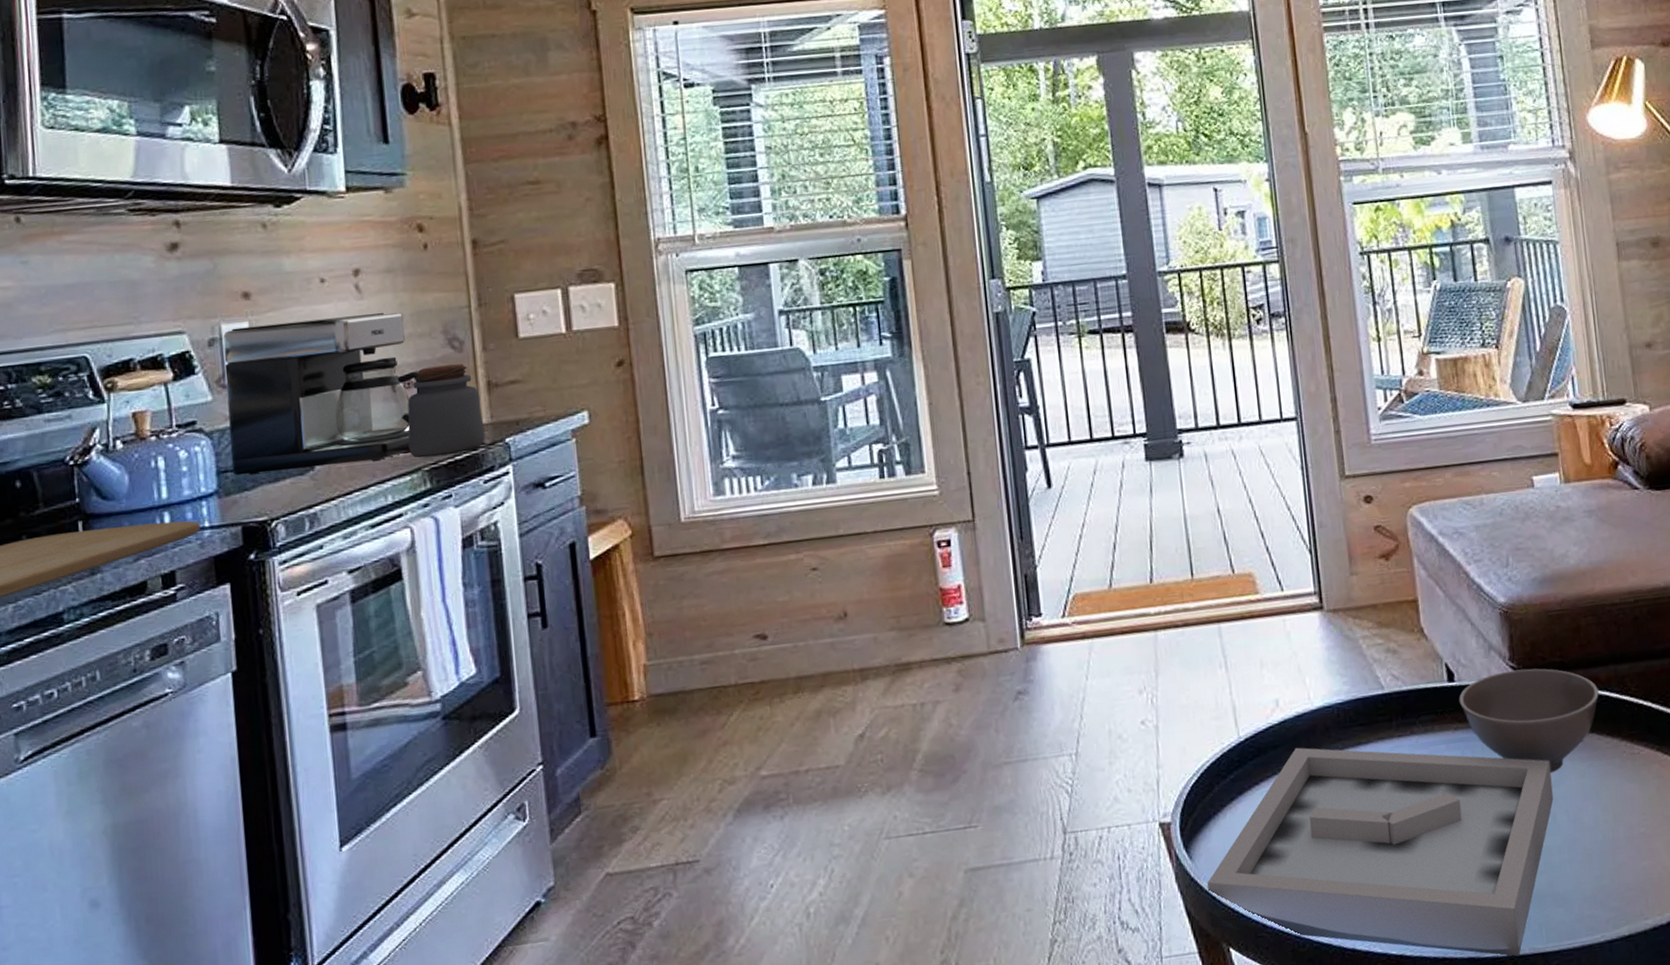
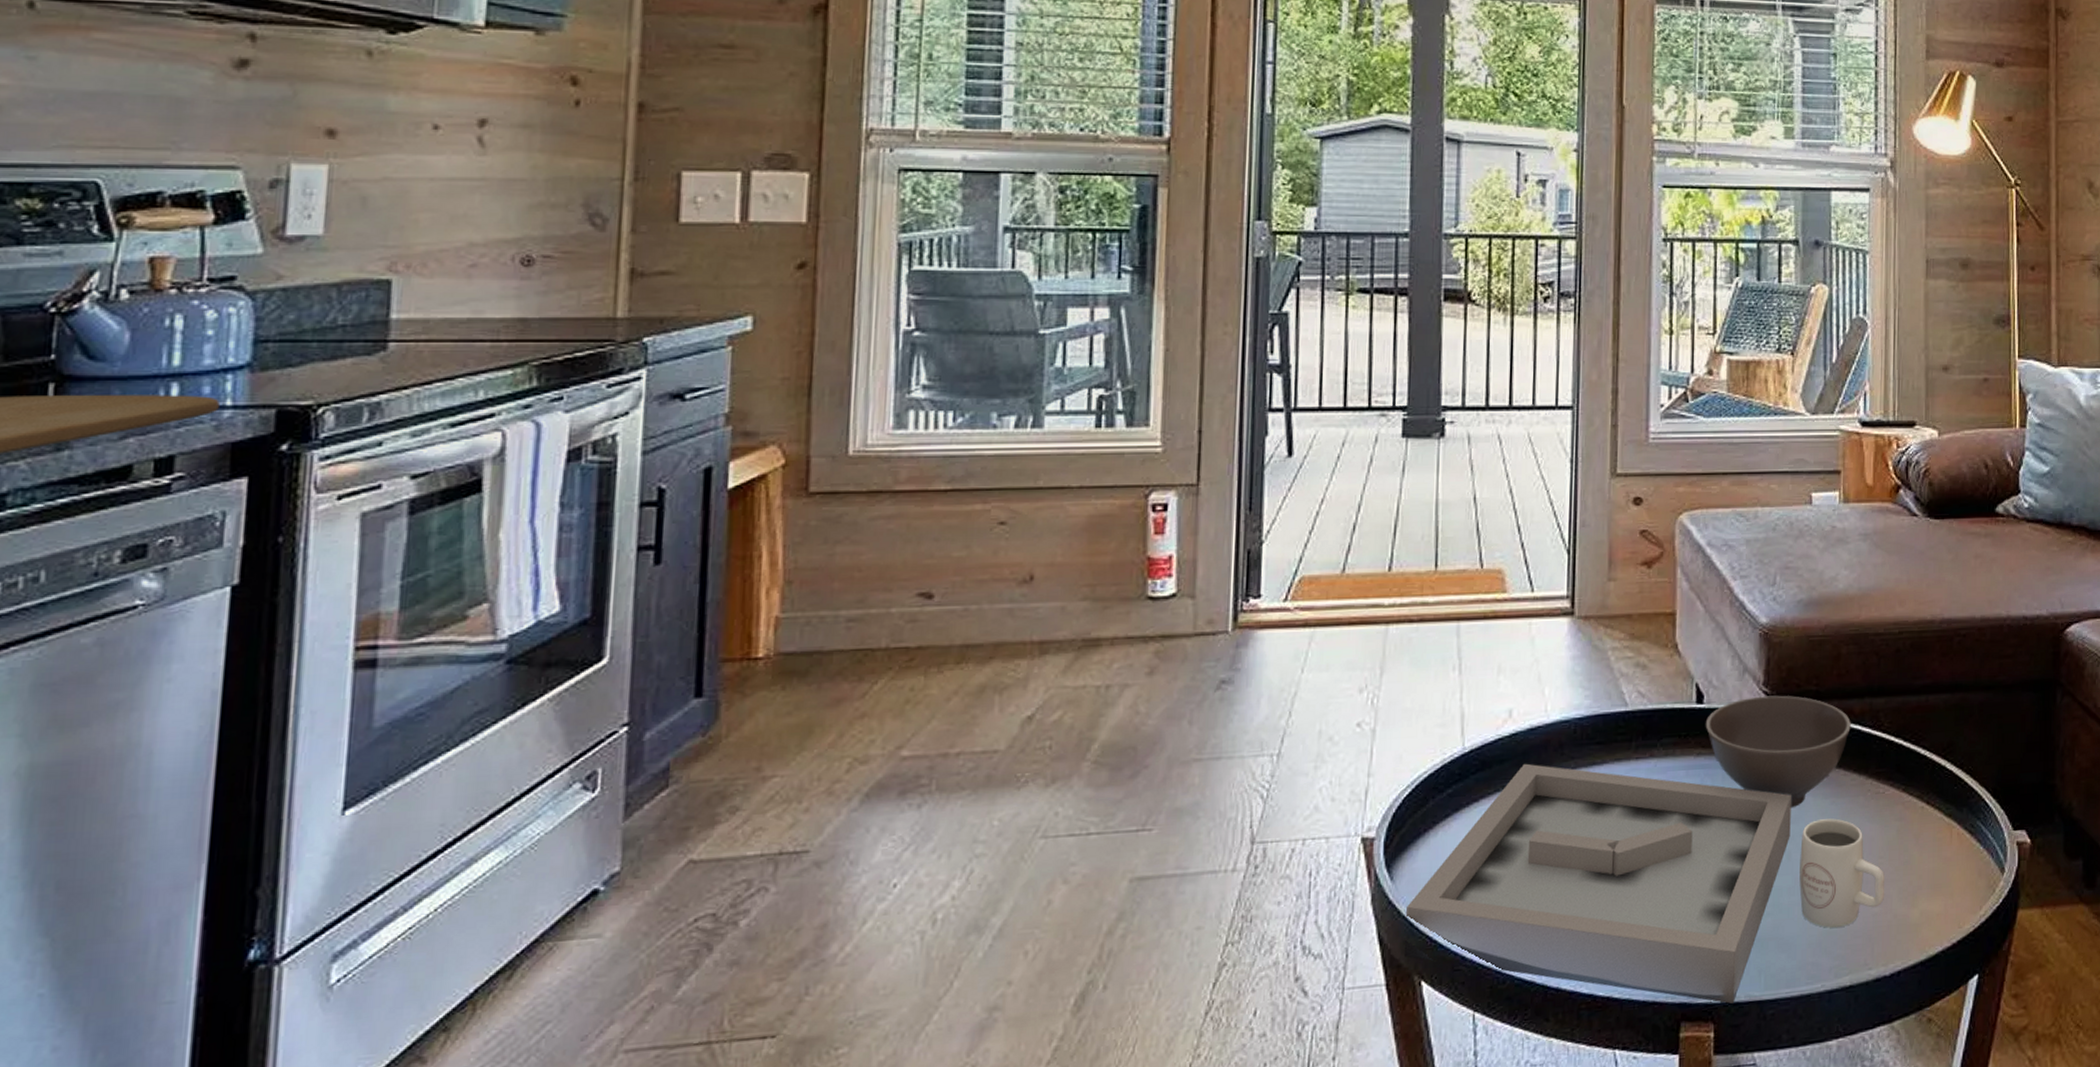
coffee maker: present [223,312,420,476] -> none [275,170,546,347]
jar: present [407,363,485,458] -> none [516,244,619,350]
mug: none [1564,780,1652,883] -> present [1799,818,1885,928]

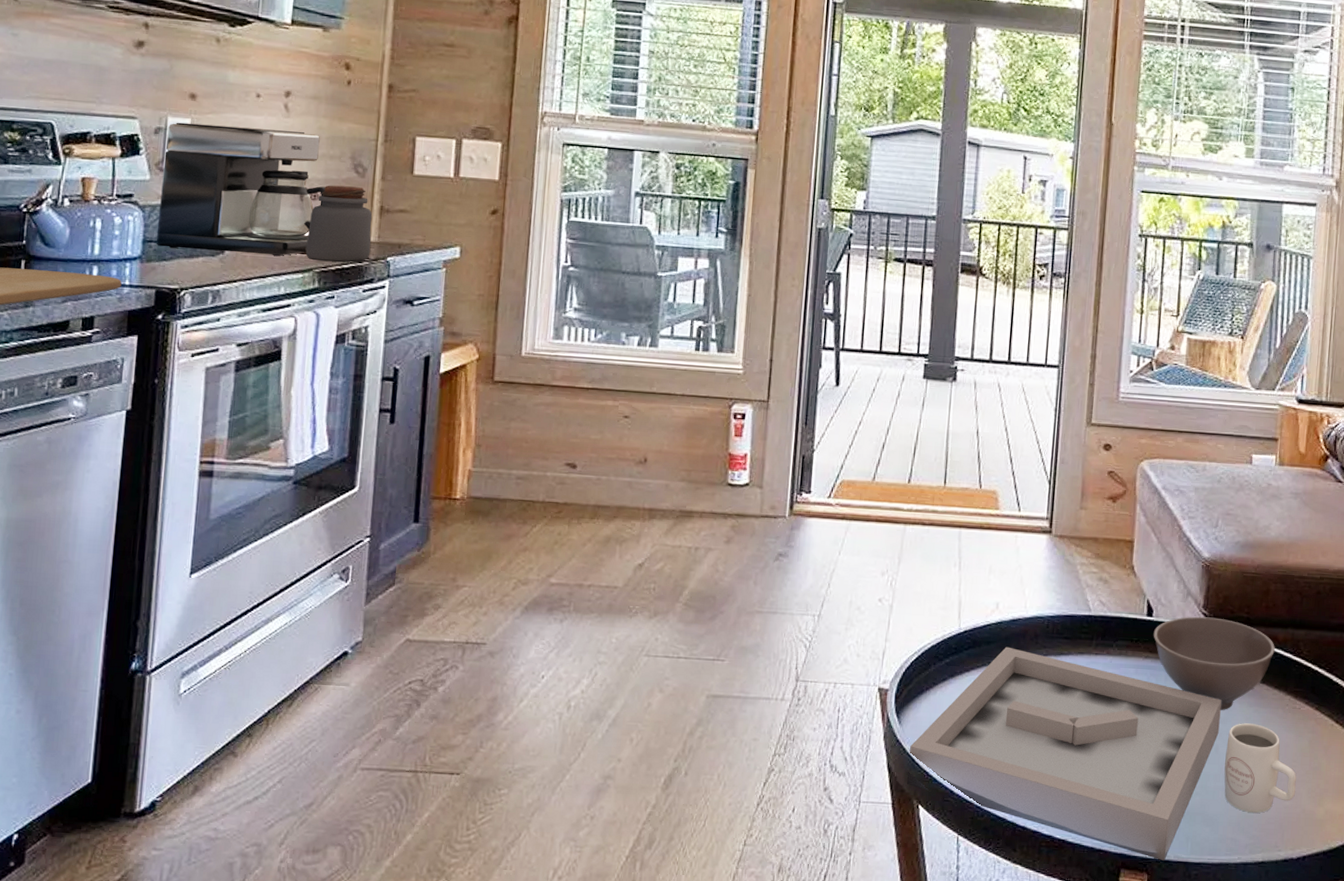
coffee maker: none [275,170,546,347] -> present [156,122,326,256]
jar: none [516,244,619,350] -> present [305,185,373,263]

